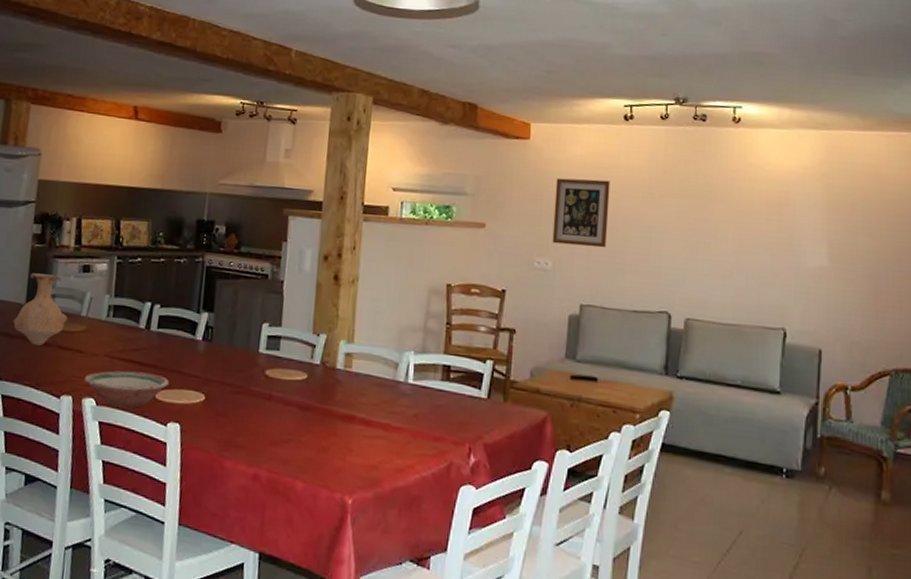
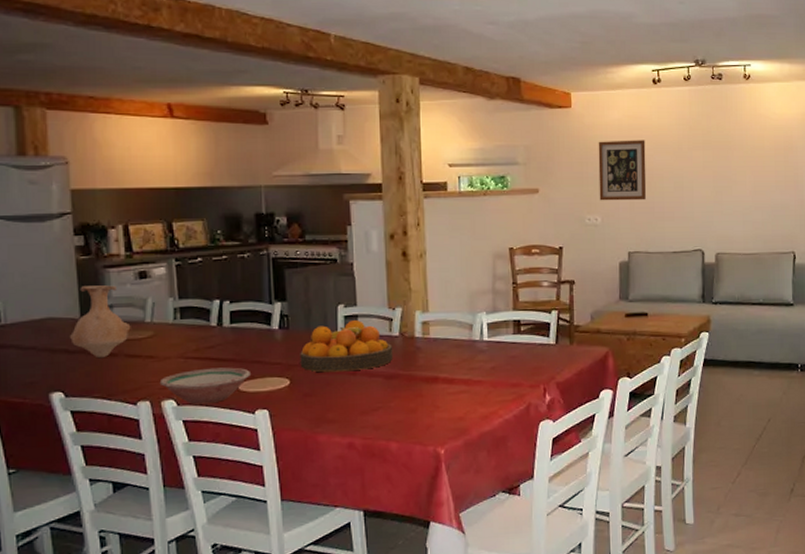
fruit bowl: none [217,341,313,397] -> present [300,320,393,373]

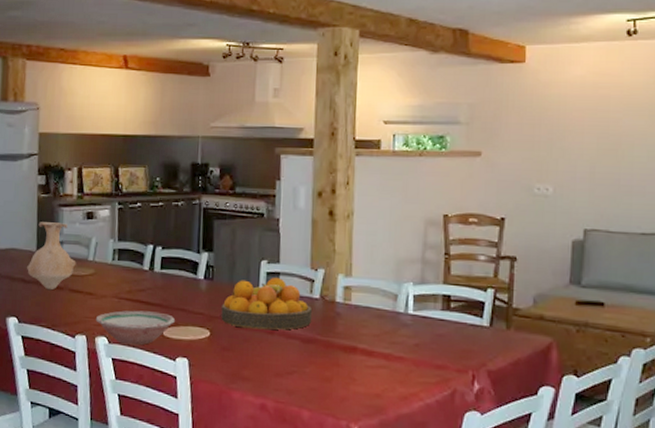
wall art: present [598,140,647,201] -> none [552,100,614,171]

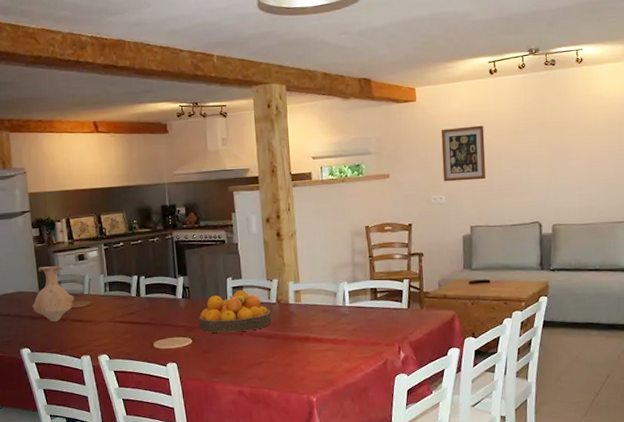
bowl: present [95,310,175,346] -> none [96,329,162,359]
wall art: none [552,100,614,171] -> present [441,125,486,182]

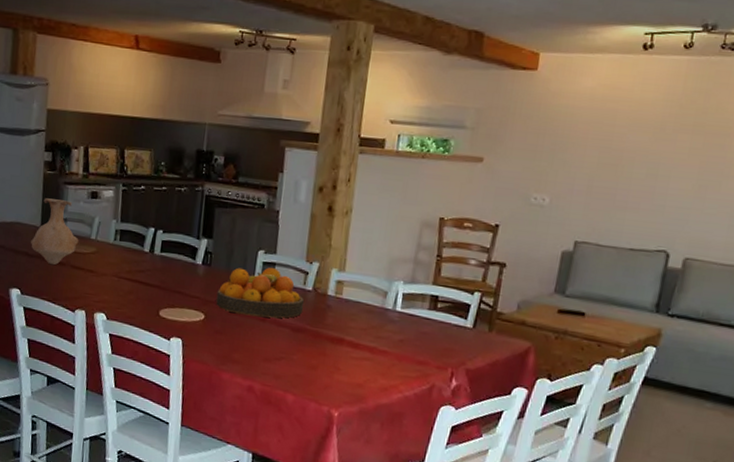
wall art: present [441,125,486,182] -> none [551,111,621,185]

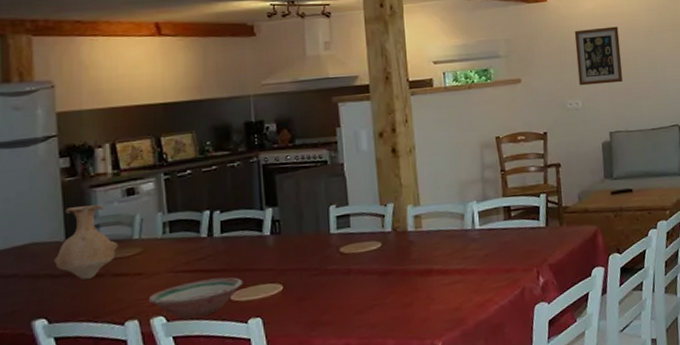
bowl: none [95,289,172,324] -> present [148,277,242,319]
fruit bowl: present [216,267,305,319] -> none [292,219,387,275]
wall art: none [551,111,621,185] -> present [574,26,623,86]

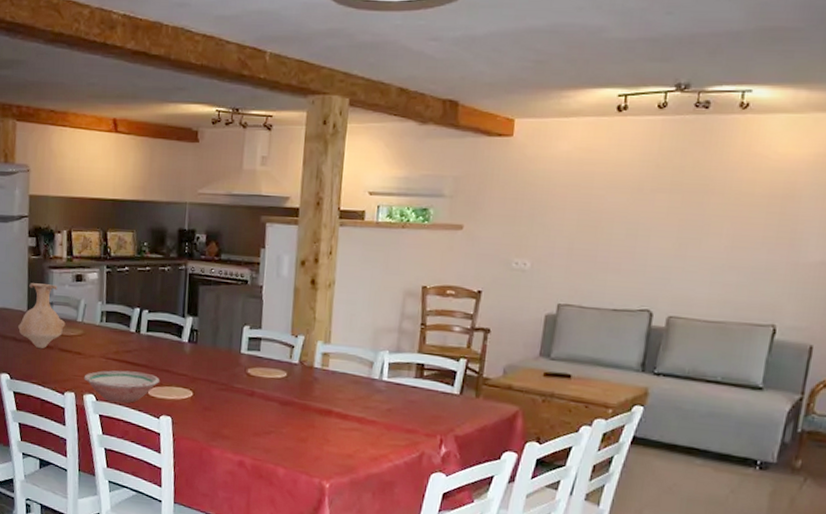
wall art: present [574,26,623,86] -> none [531,176,598,247]

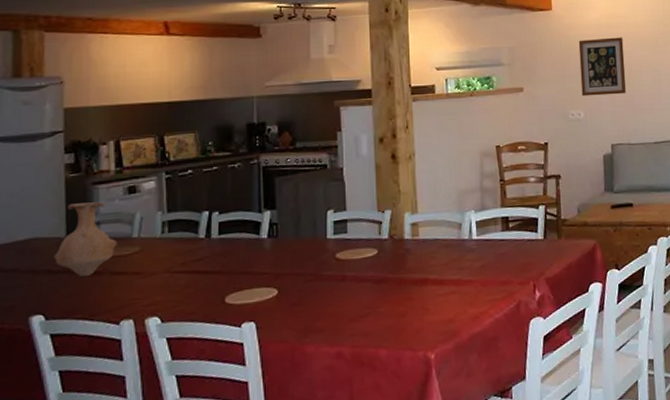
bowl: present [83,370,159,404] -> none [144,279,238,321]
wall art: none [531,176,598,247] -> present [578,37,626,97]

